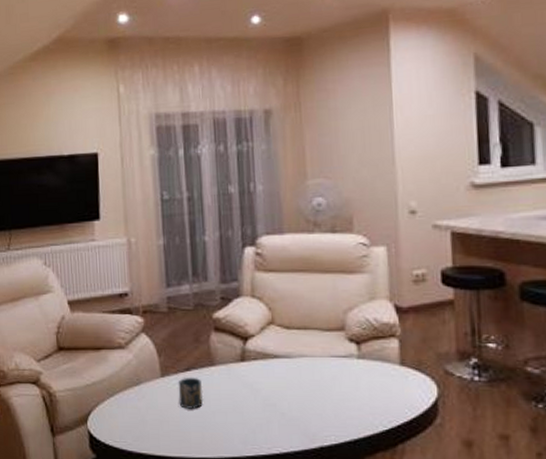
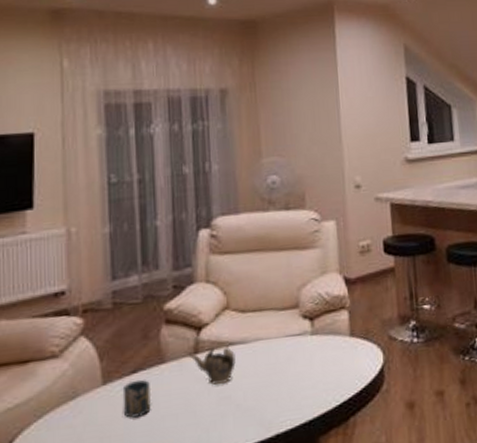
teapot: none [237,356,281,393] -> present [189,345,236,385]

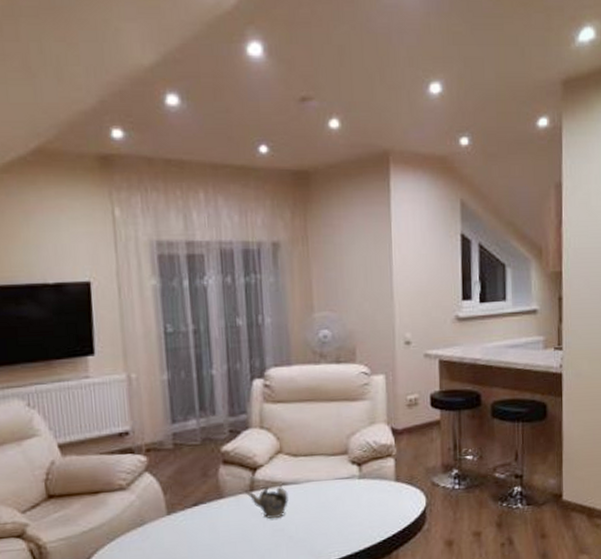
cup: present [122,378,152,418] -> none [185,511,213,544]

